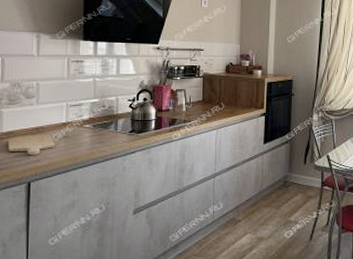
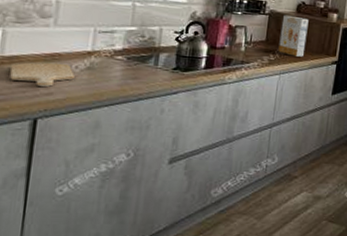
cereal box: none [214,76,237,112] -> present [278,15,309,57]

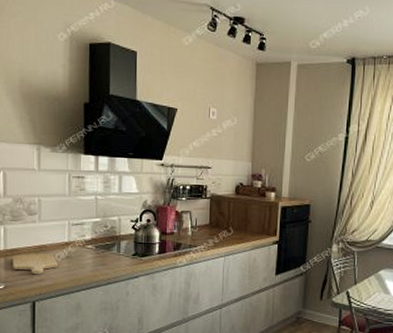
cereal box: present [278,15,309,57] -> none [221,197,248,238]

